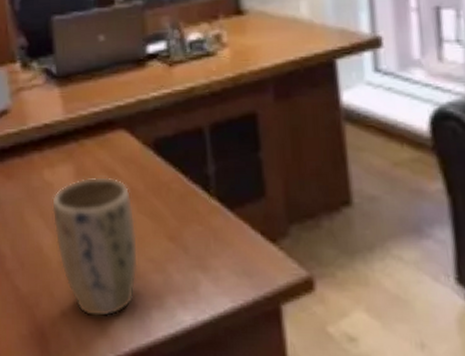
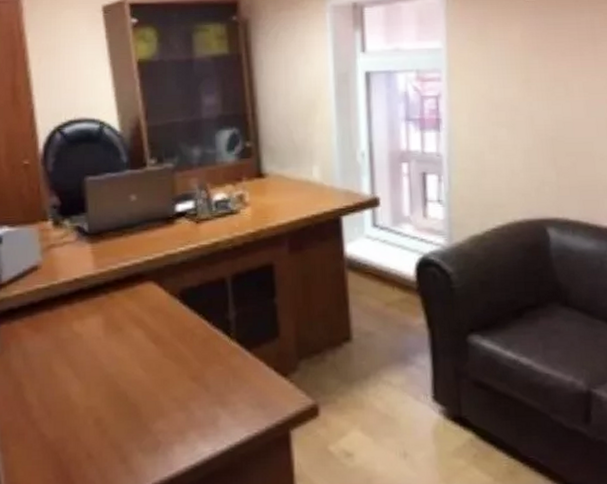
plant pot: present [51,175,139,318] -> none [80,325,163,456]

